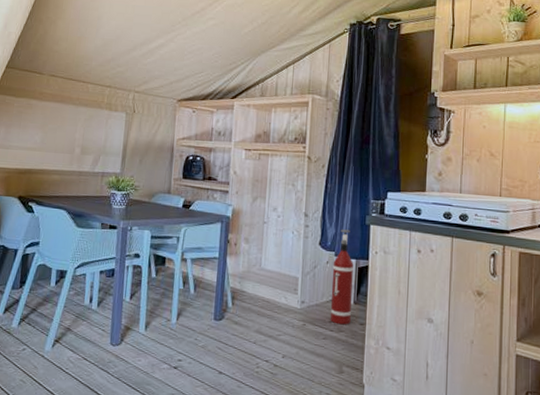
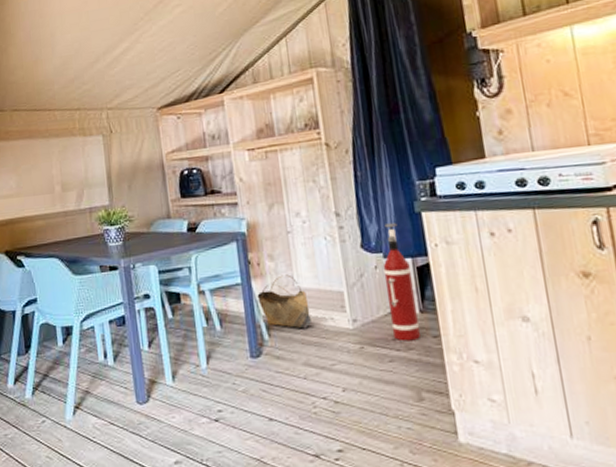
basket: none [229,256,270,303] -> present [257,274,311,329]

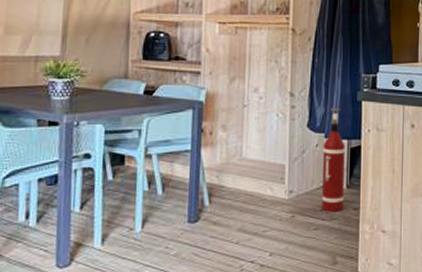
basket: present [257,274,311,329] -> none [204,145,252,197]

